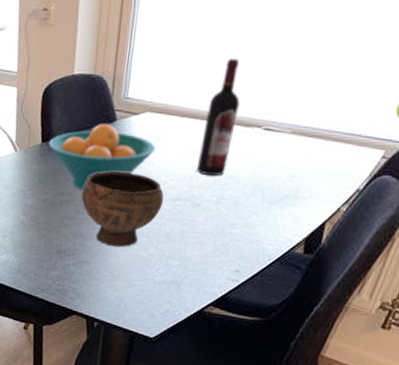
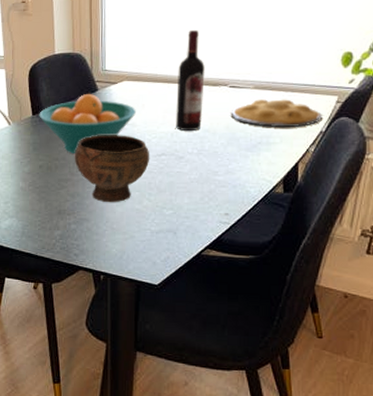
plate: none [259,146,363,182] -> present [230,99,322,127]

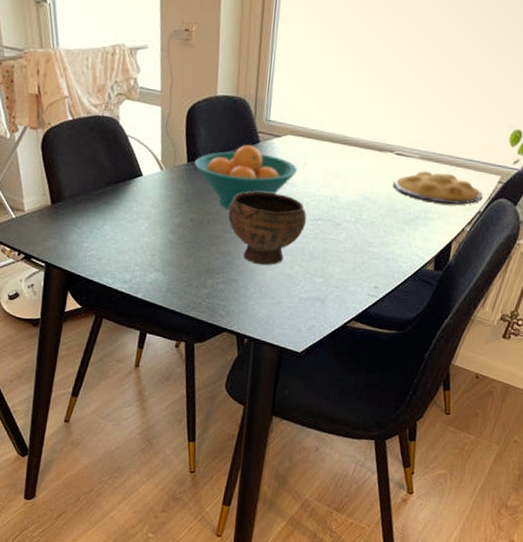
wine bottle: present [176,29,205,132] -> none [336,85,374,198]

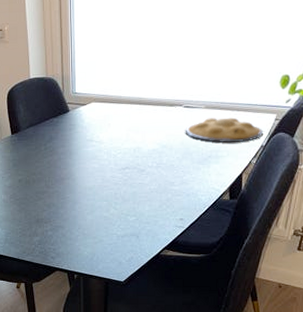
fruit bowl: present [194,144,297,210] -> none [17,114,103,169]
bowl: present [228,191,307,266] -> none [49,151,116,212]

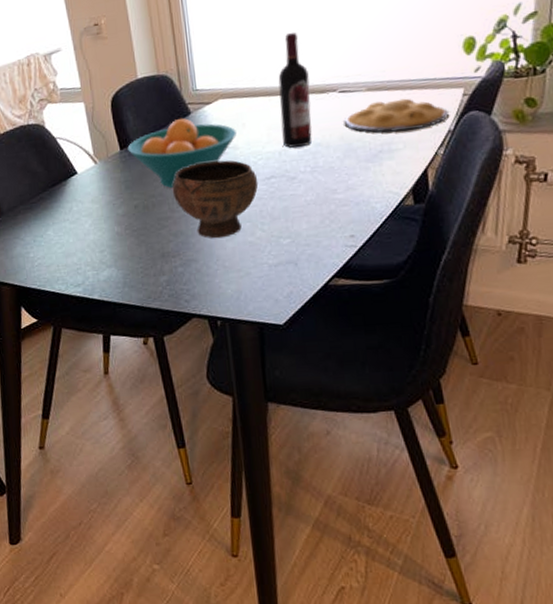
fruit bowl: none [17,114,103,169] -> present [127,118,236,189]
bowl: none [49,151,116,212] -> present [172,160,258,239]
wine bottle: none [138,55,163,148] -> present [278,32,312,148]

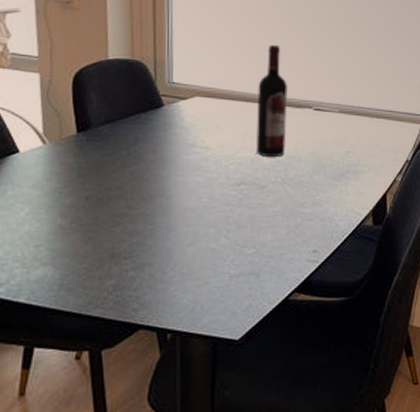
fruit bowl: present [127,118,236,189] -> none [86,108,210,183]
bowl: present [172,160,258,239] -> none [132,159,228,242]
plate: present [343,98,449,133] -> none [316,124,407,155]

